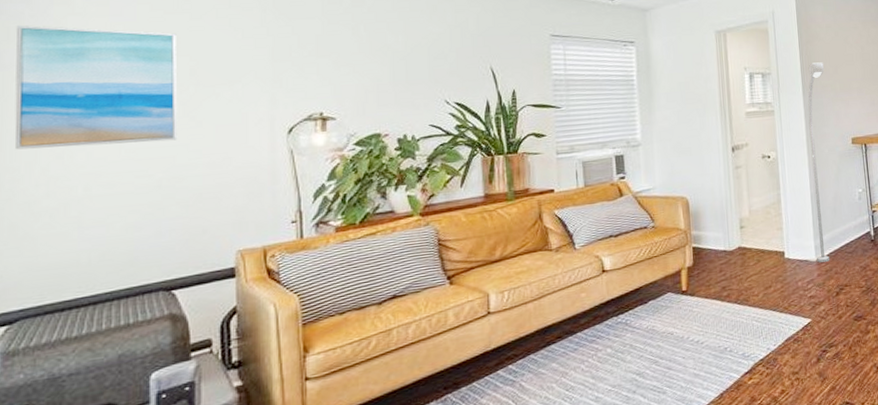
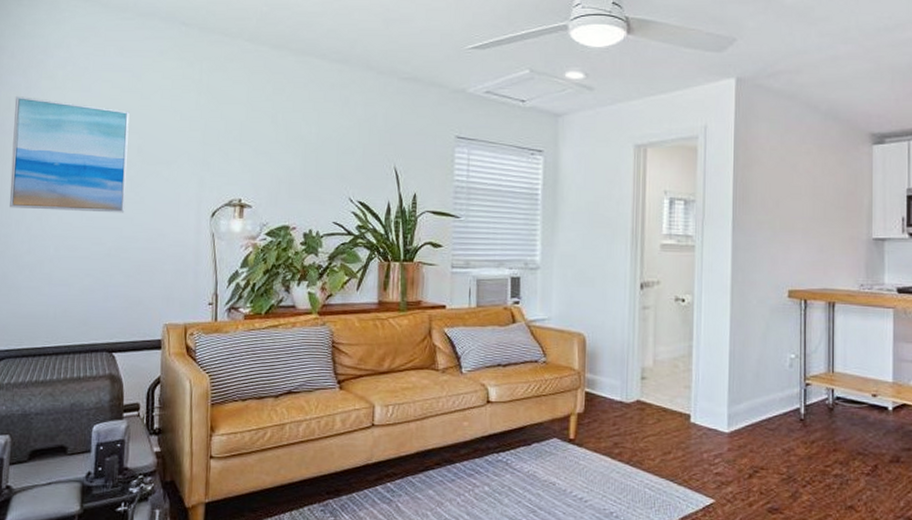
floor lamp: present [808,62,830,263] -> none [729,192,762,437]

